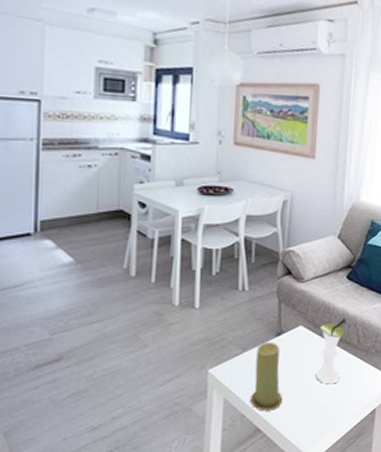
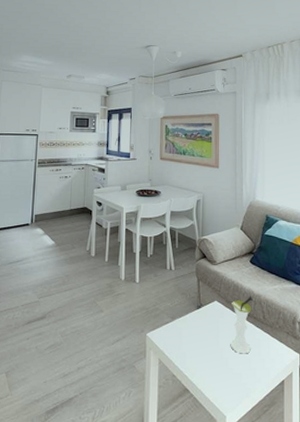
candle: present [250,341,283,411] -> none [179,313,205,373]

